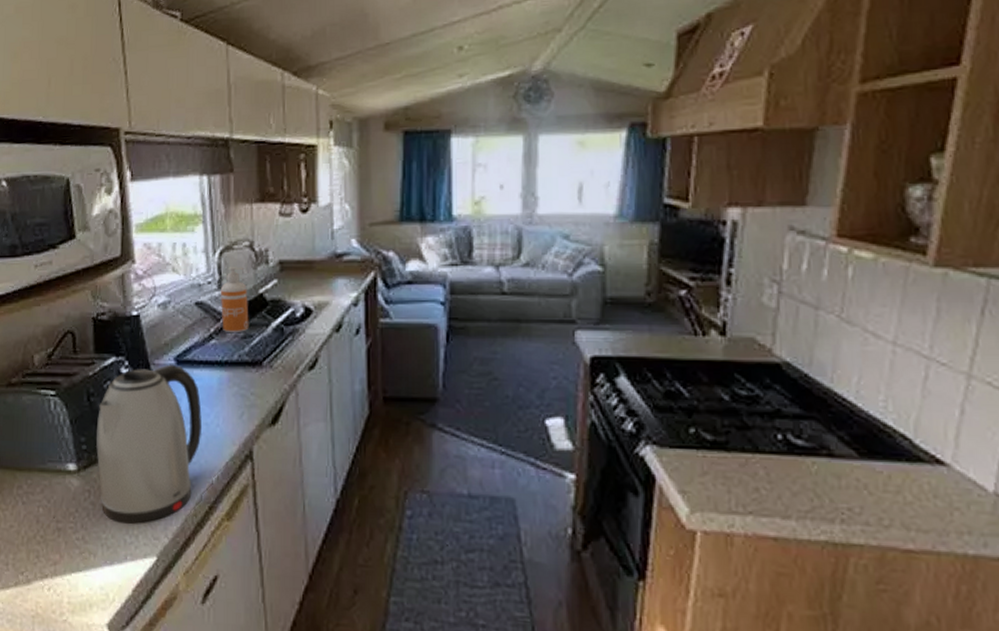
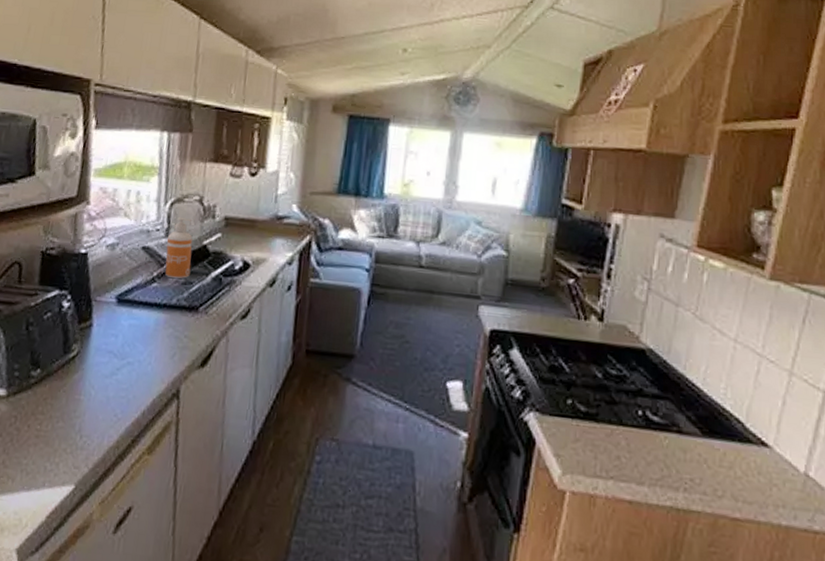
kettle: present [95,364,202,525] -> none [26,302,136,453]

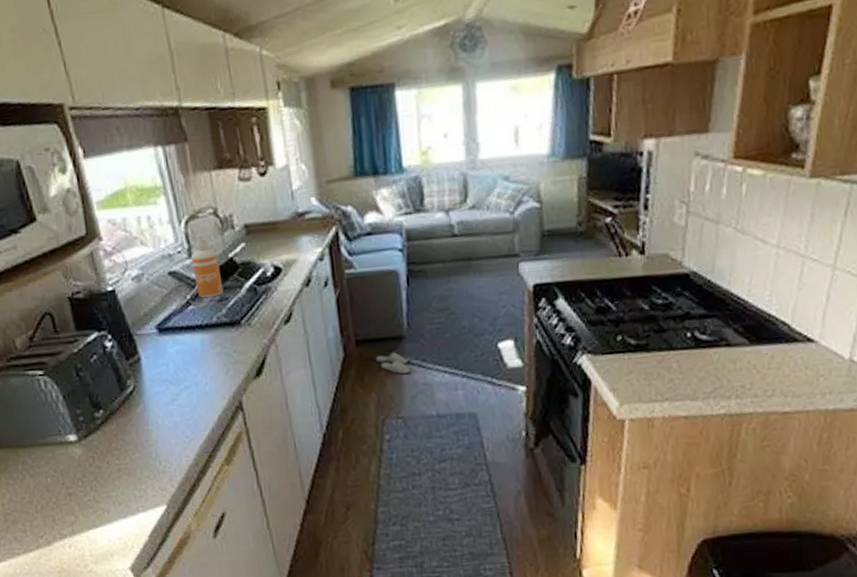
slippers: none [323,369,356,395] -> present [376,352,411,375]

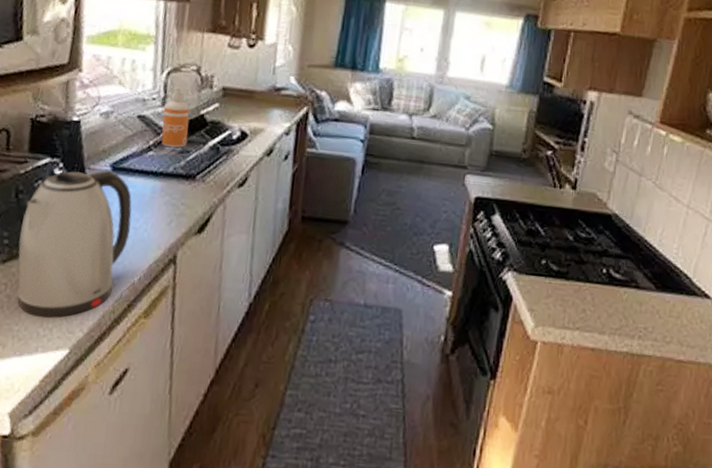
kettle: none [89,332,193,482] -> present [17,170,132,319]
slippers: present [376,352,411,375] -> none [318,235,349,259]

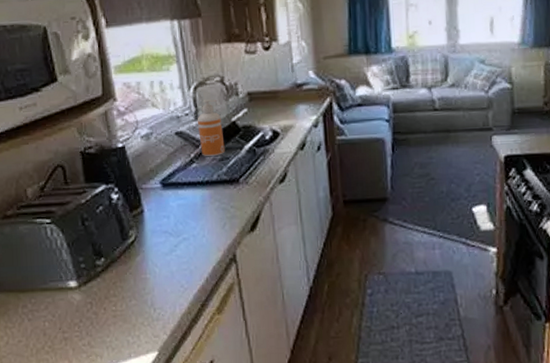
kettle: present [17,170,132,319] -> none [92,187,191,328]

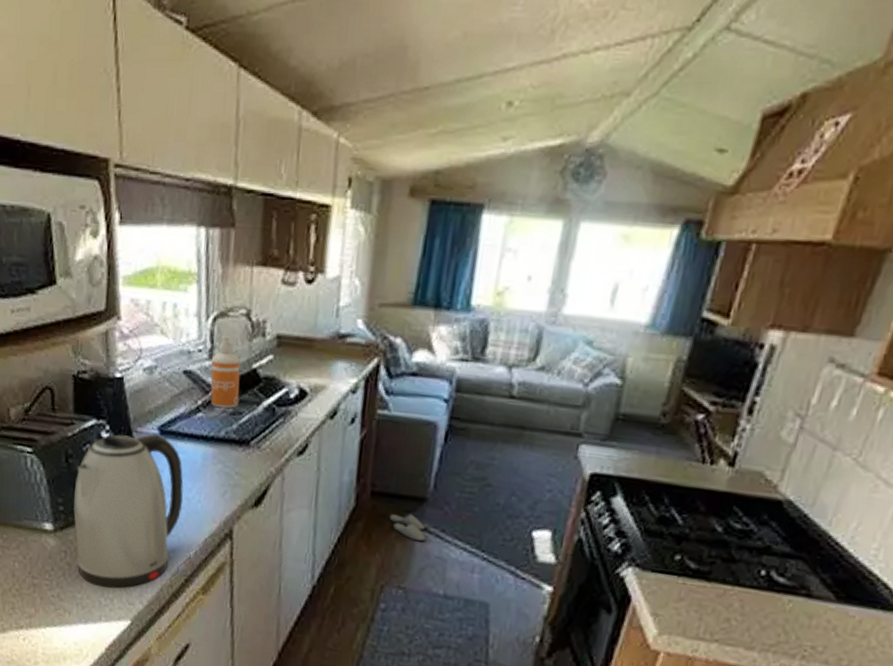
kettle: none [92,187,191,328] -> present [72,433,184,589]
slippers: none [362,212,393,234] -> present [390,513,427,542]

